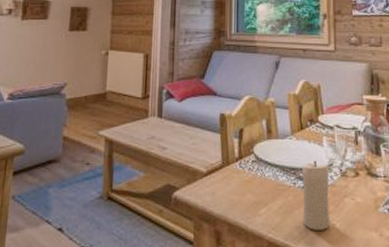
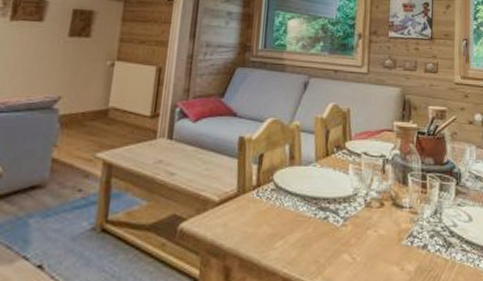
candle: present [302,160,329,230] -> none [321,189,353,265]

